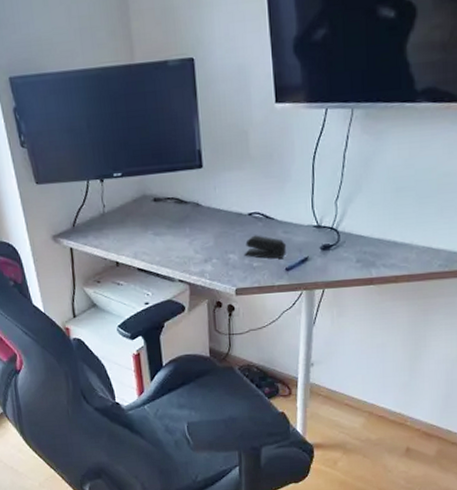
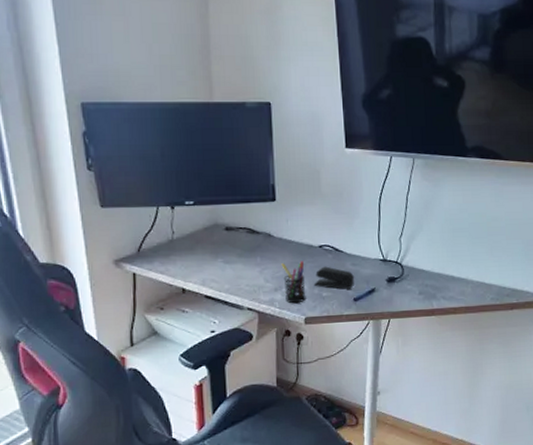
pen holder: none [210,230,237,275] -> present [281,261,306,304]

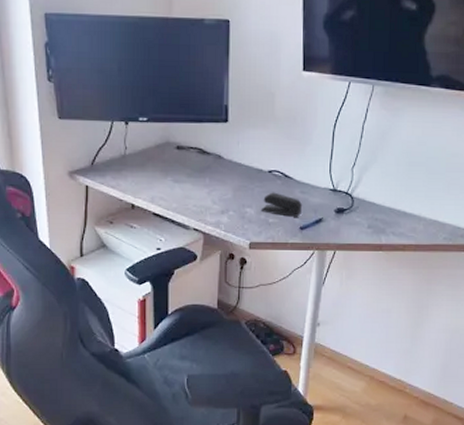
pen holder: present [281,261,306,304] -> none [229,185,252,228]

